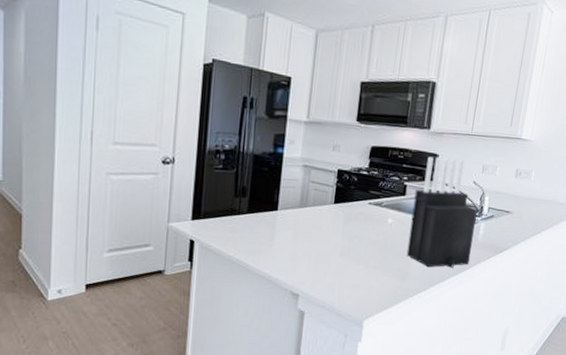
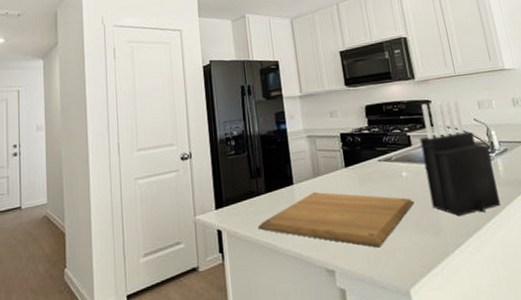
chopping board: none [232,221,391,282] -> present [257,192,415,248]

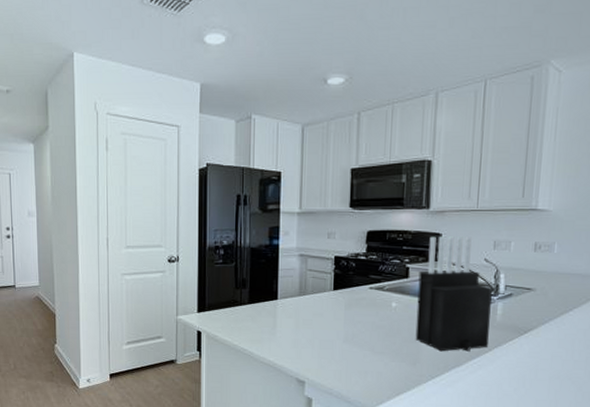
chopping board: present [257,192,415,248] -> none [236,309,398,368]

